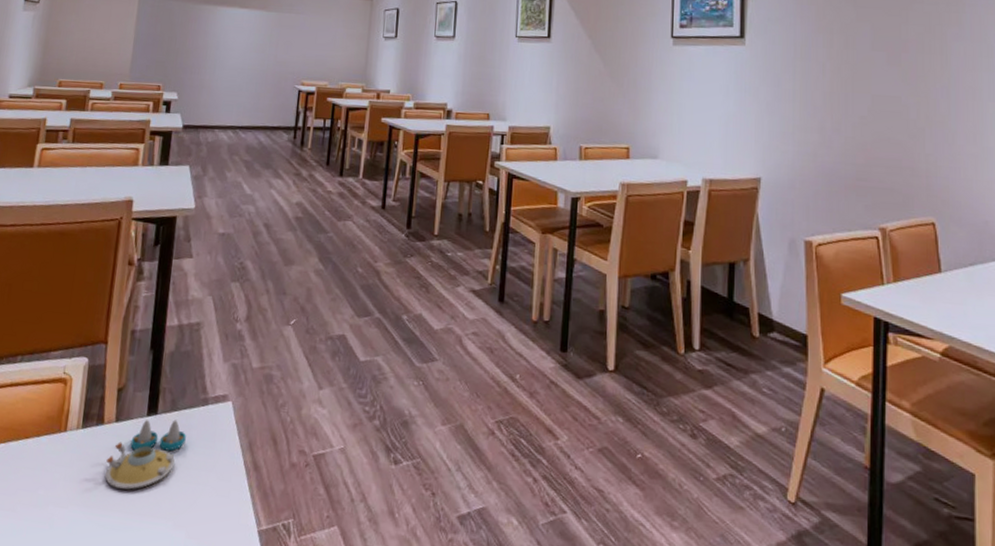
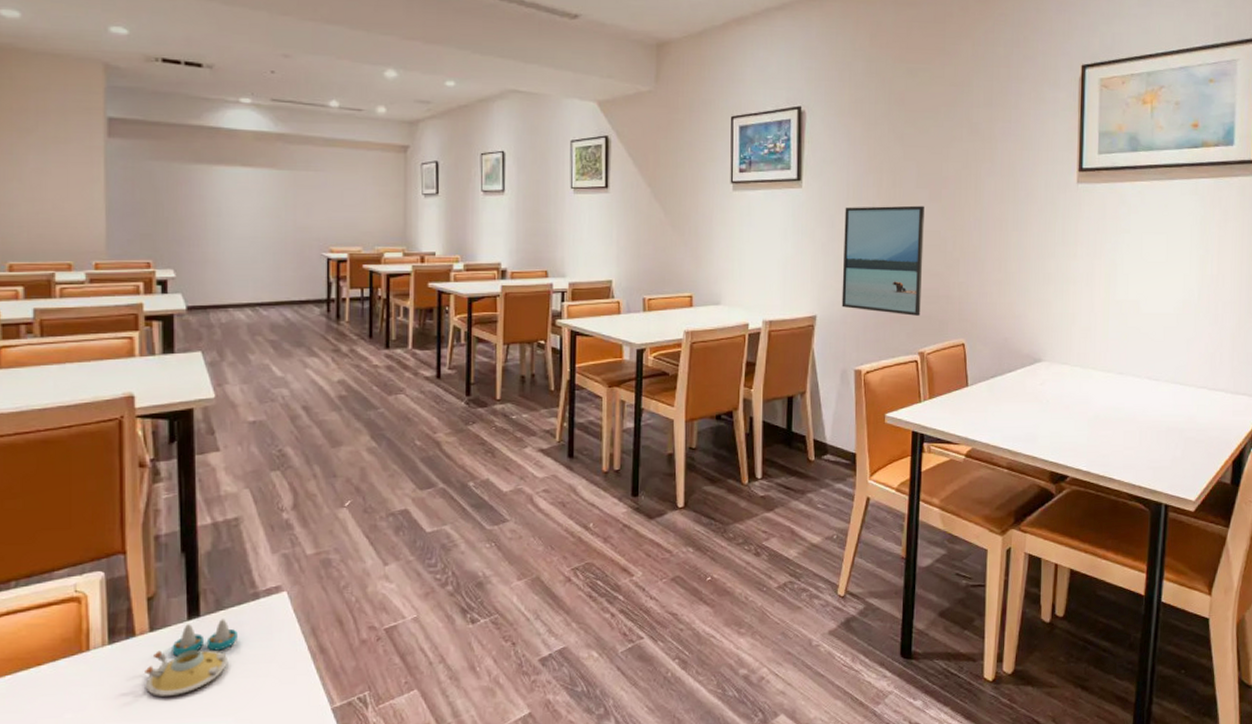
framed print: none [789,66,882,187] -> present [841,205,924,316]

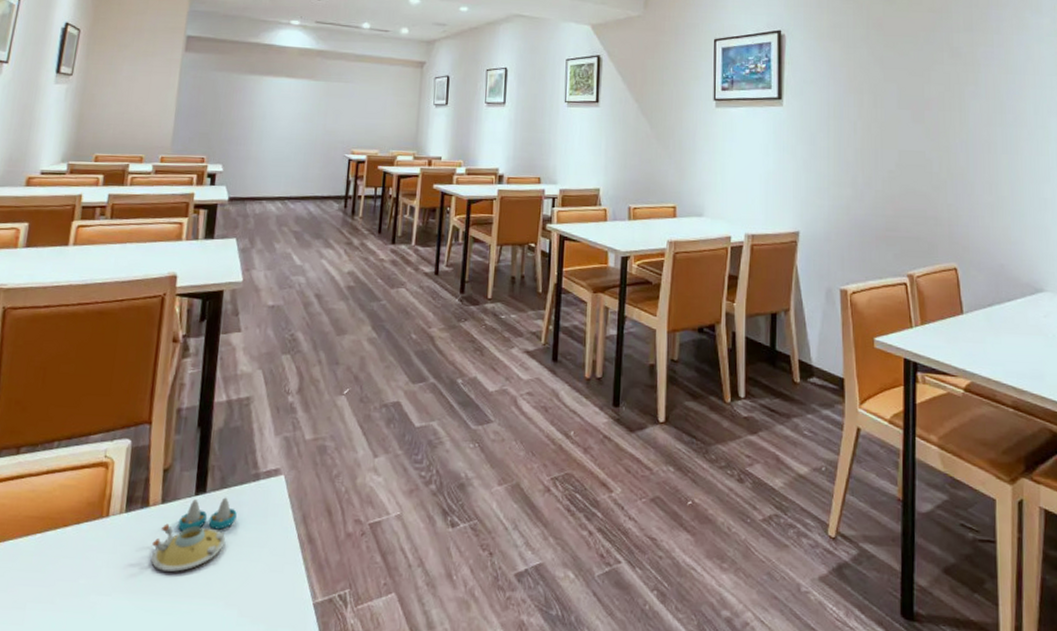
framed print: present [841,205,924,316] -> none [825,125,908,237]

